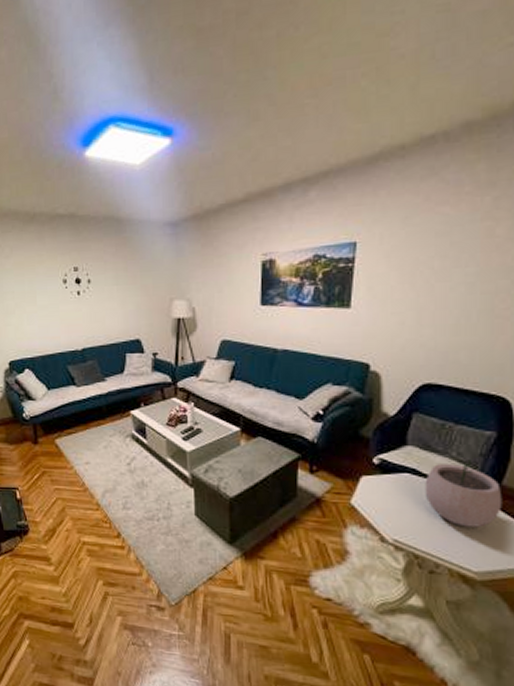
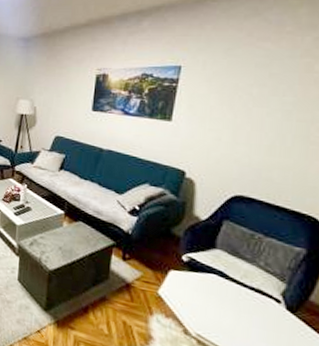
plant pot: present [425,458,502,528] -> none [230,268,309,338]

